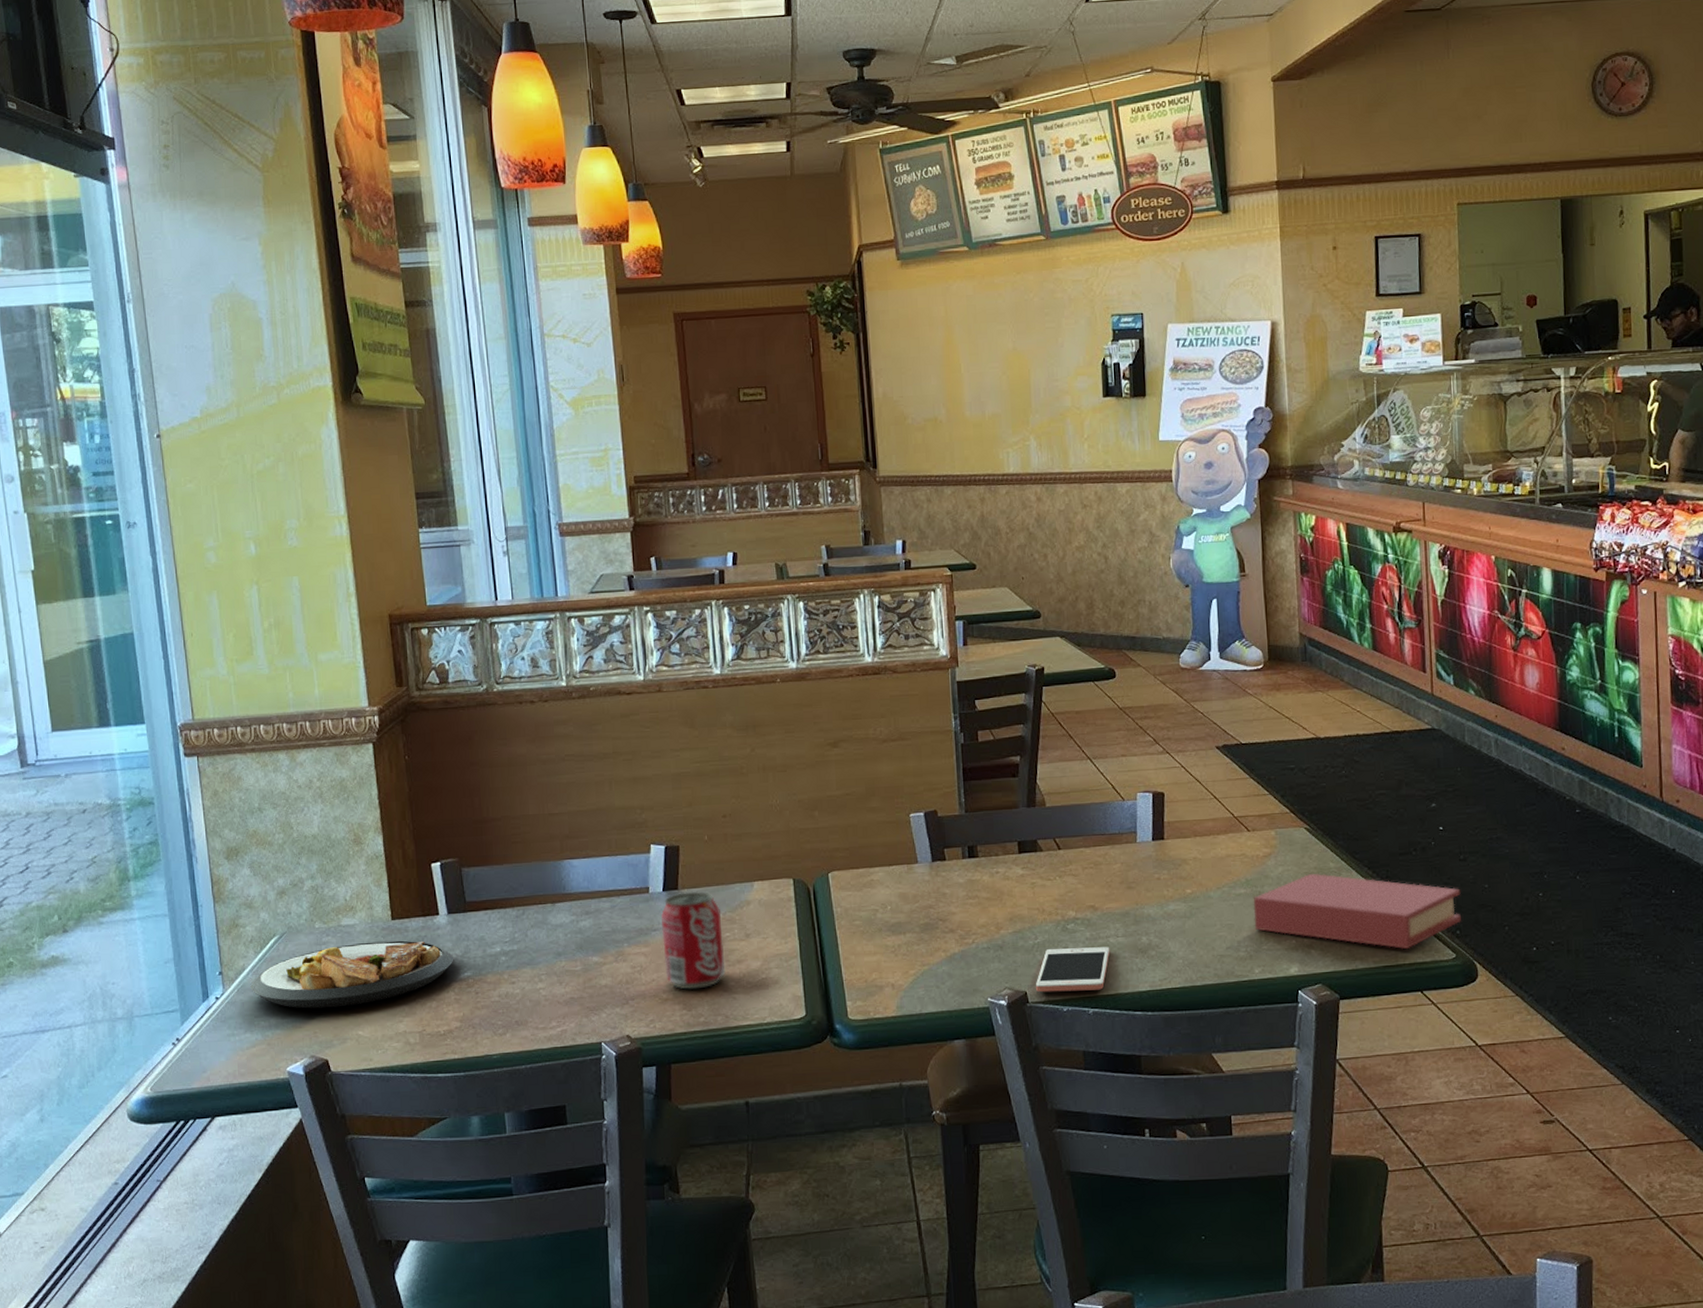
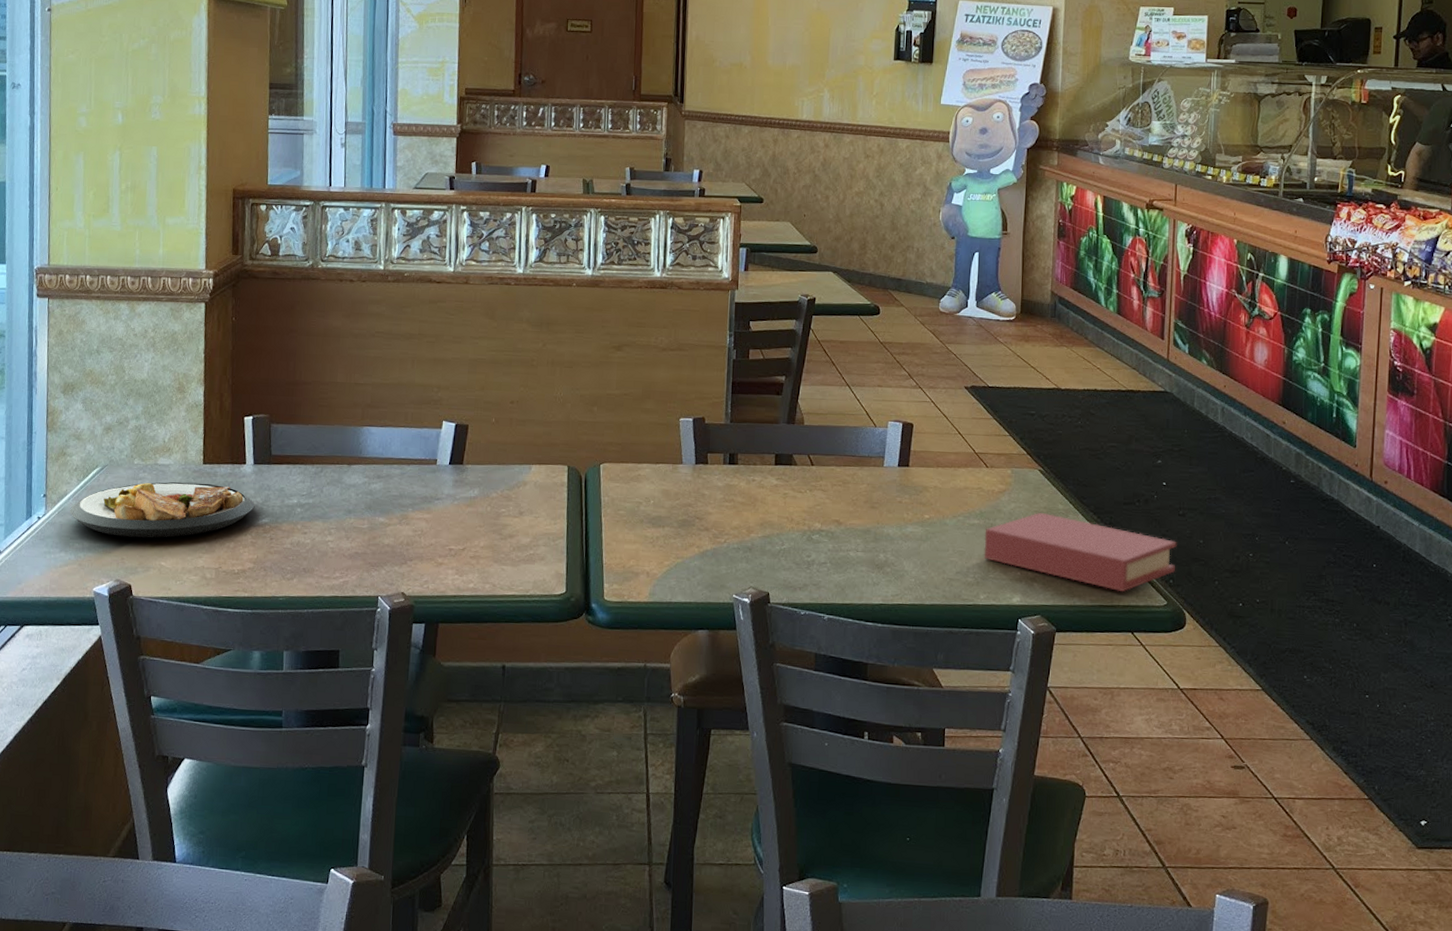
beverage can: present [660,891,726,990] -> none [443,467,500,557]
cell phone: present [1035,947,1110,993] -> none [777,555,850,599]

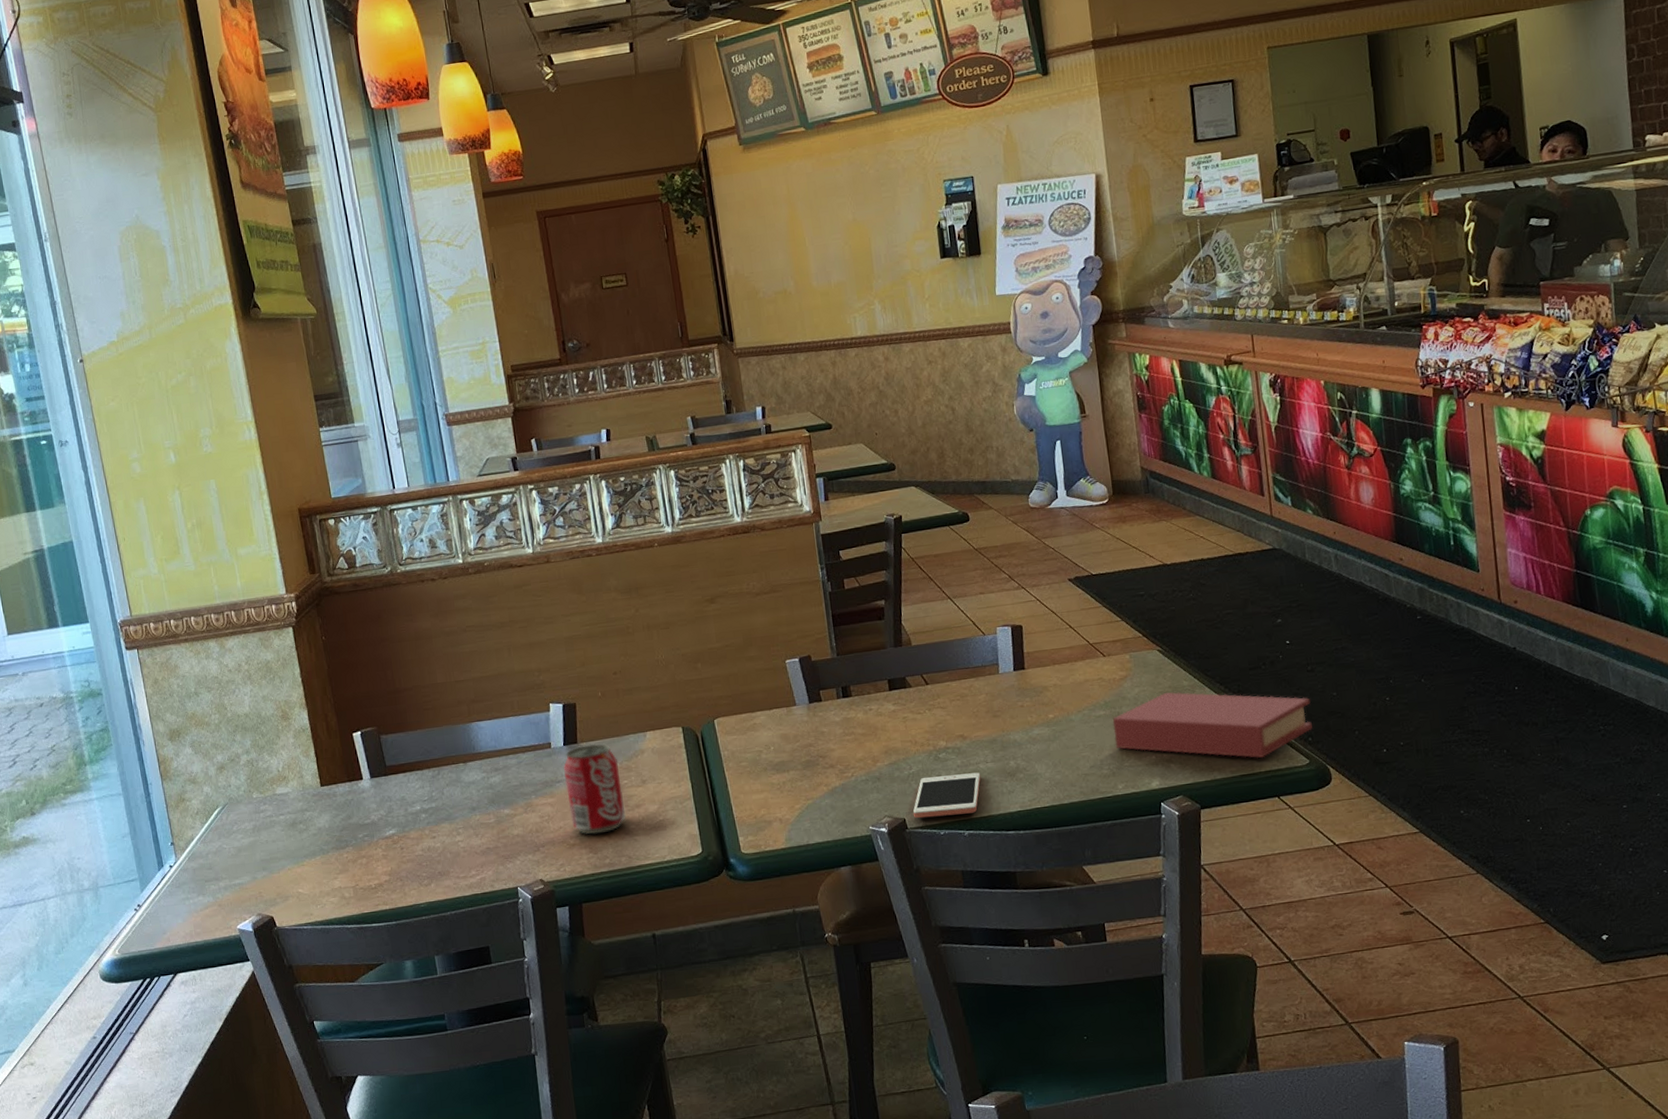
plate: present [70,482,255,538] -> none [199,804,379,872]
beverage can: none [443,467,500,557] -> present [563,743,626,835]
cell phone: none [777,555,850,599] -> present [912,772,981,819]

